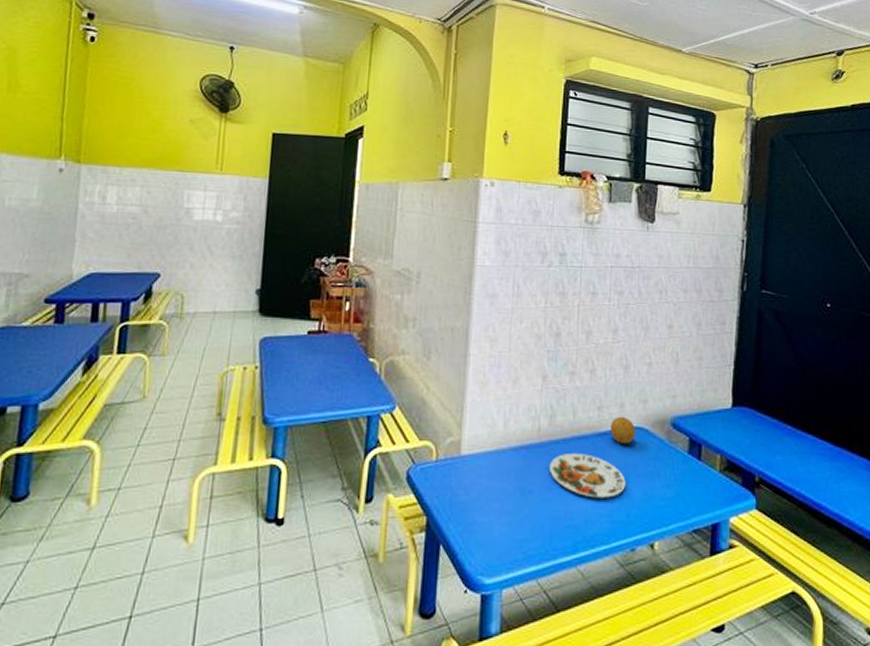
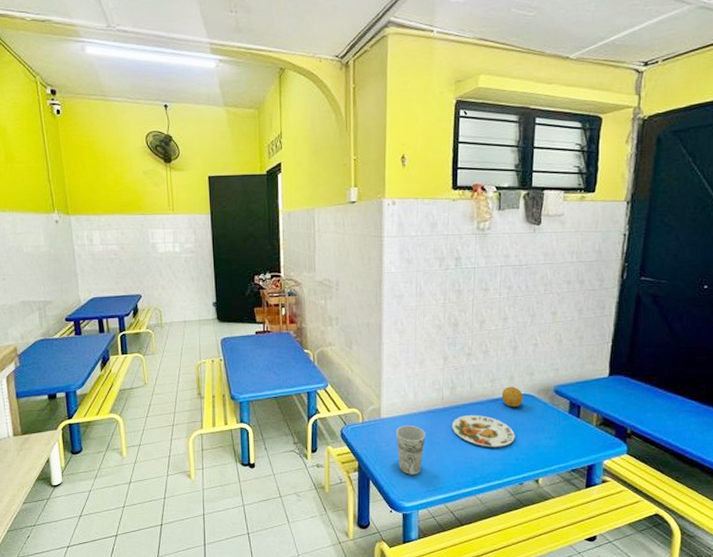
cup: none [478,466,516,537] -> present [395,426,426,475]

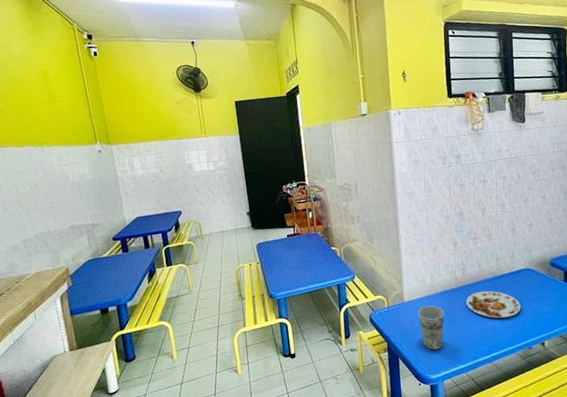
fruit: present [501,386,524,407] -> none [506,263,525,281]

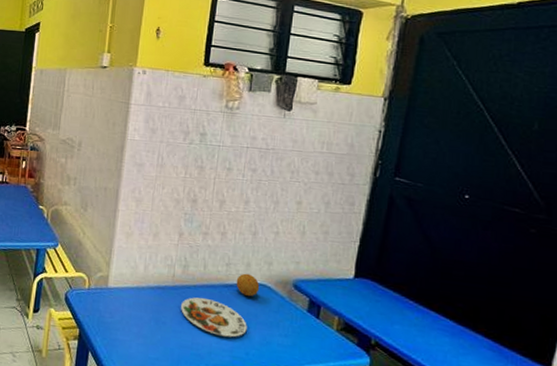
cup: present [418,305,445,350] -> none [120,298,153,353]
fruit: none [506,263,525,281] -> present [236,273,260,296]

